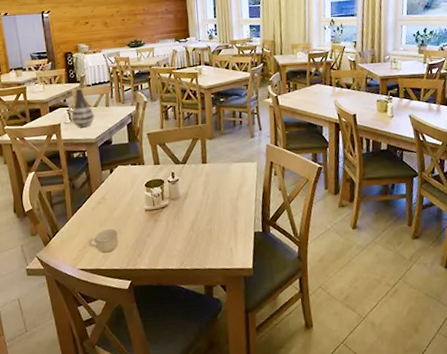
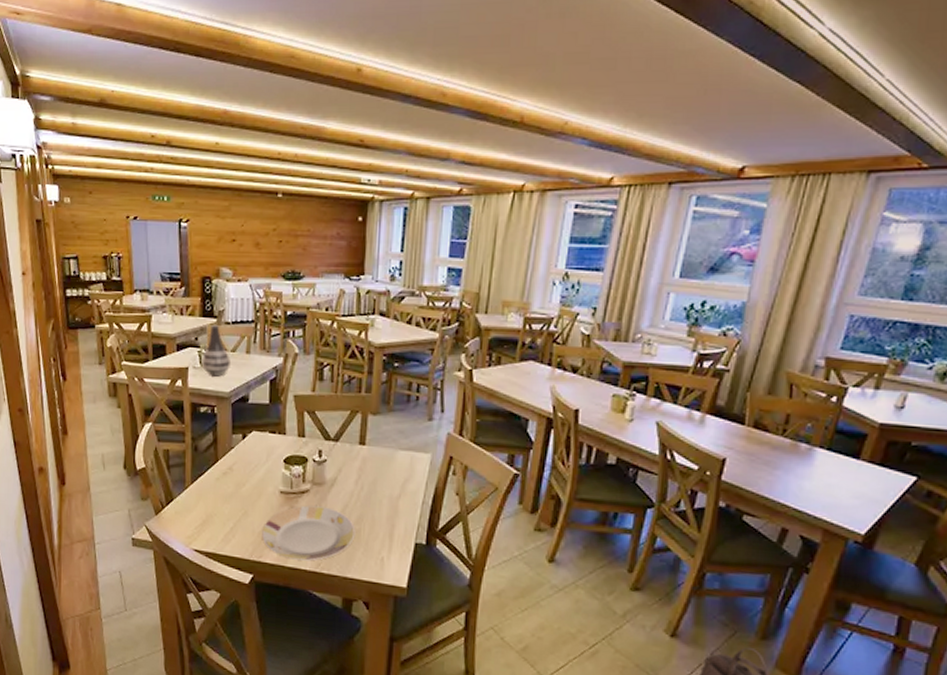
cup: present [88,228,119,253] -> none [207,506,244,536]
plate: none [134,216,208,263] -> present [262,505,356,561]

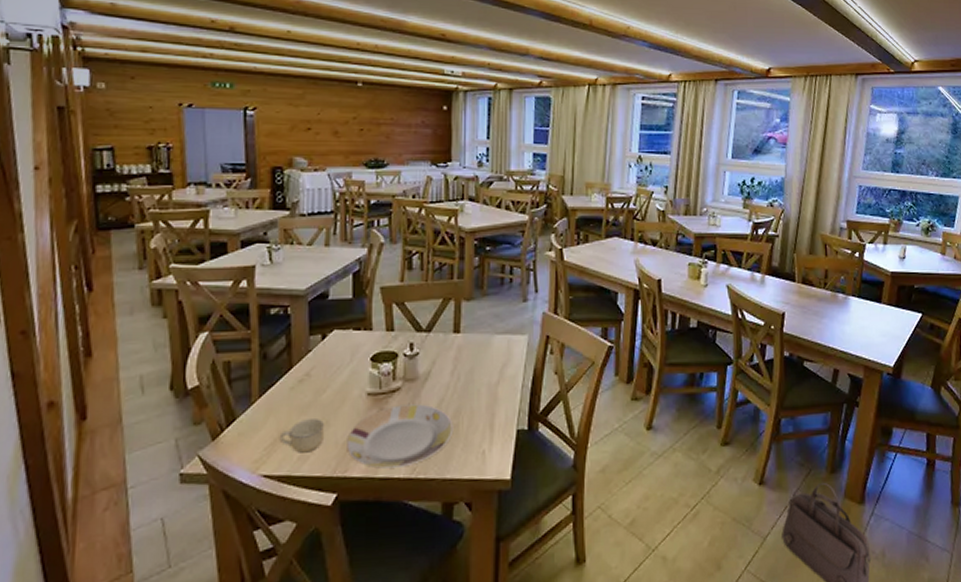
vase: present [201,324,230,377] -> none [271,216,306,273]
cup: none [207,506,244,536] -> present [279,417,325,453]

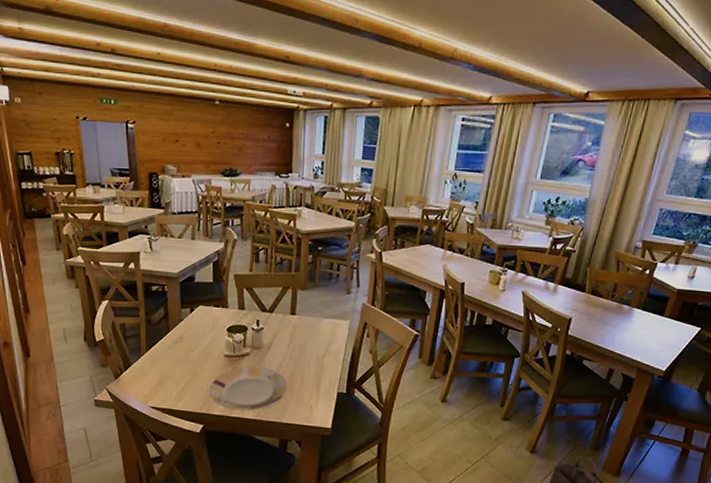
cup: present [279,417,325,453] -> none [161,369,194,394]

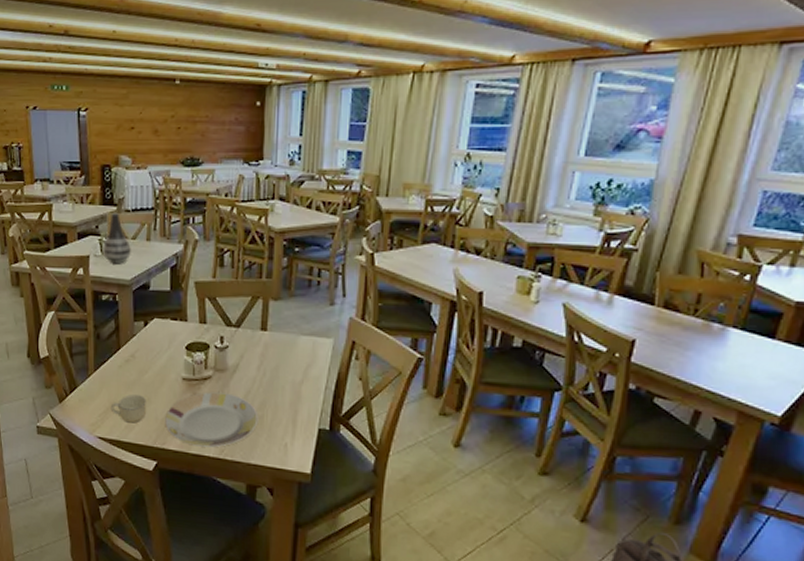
vase: none [151,214,177,260] -> present [102,212,131,264]
cup: none [161,369,194,394] -> present [110,393,147,423]

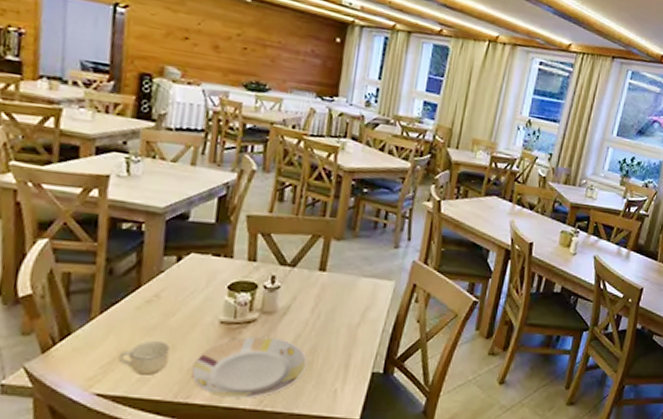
vase: present [102,212,131,264] -> none [128,128,170,189]

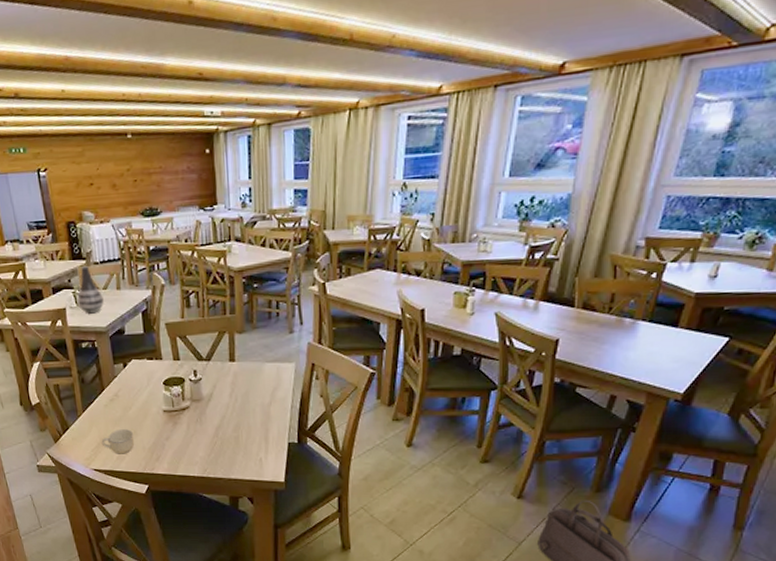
vase: none [128,128,170,189] -> present [76,265,104,314]
plate: present [192,336,308,398] -> none [151,420,235,468]

